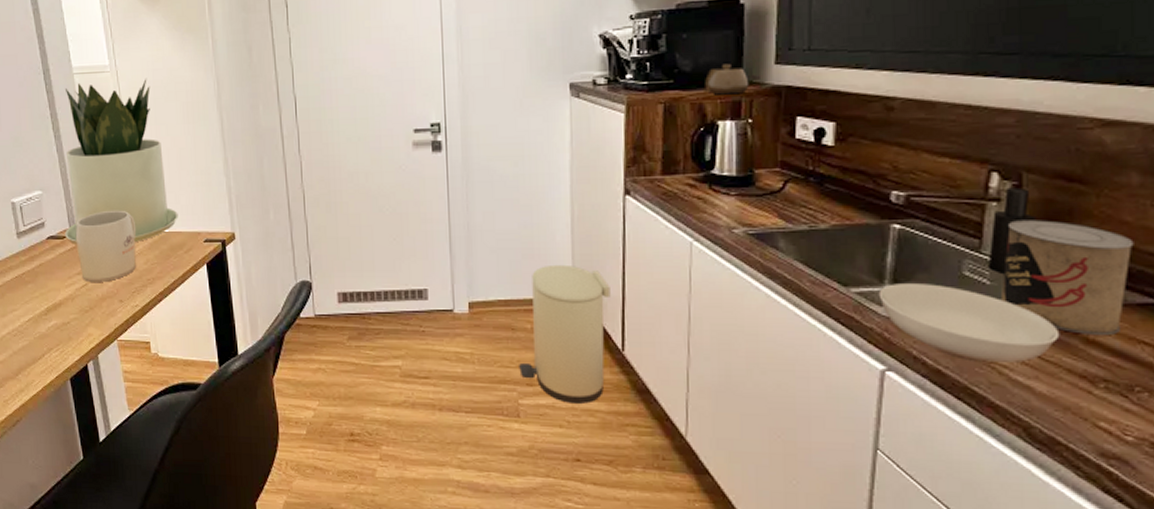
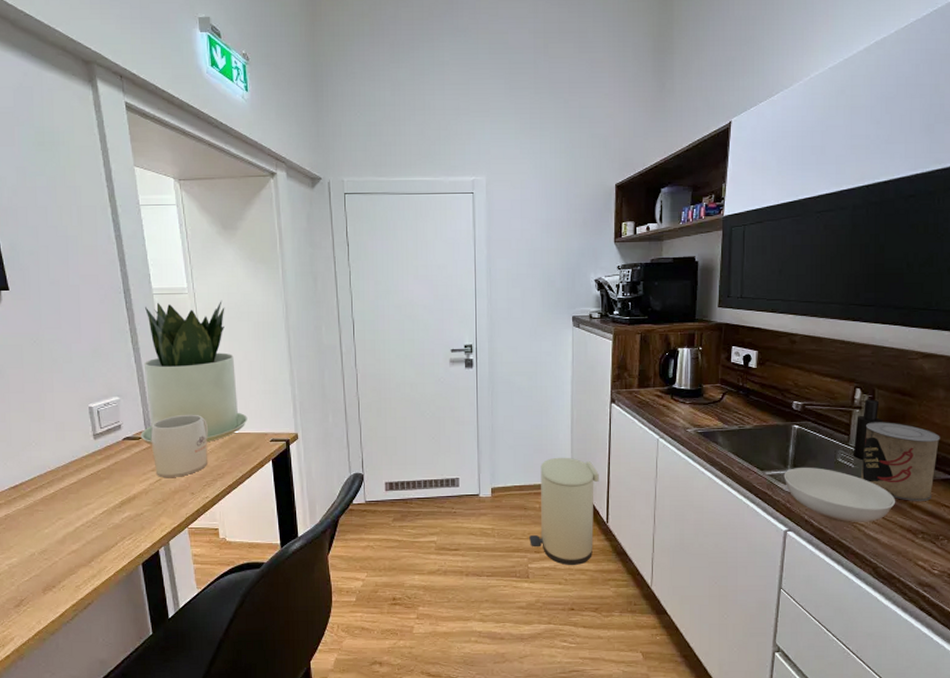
sugar bowl: present [703,63,749,95] -> none [669,305,701,329]

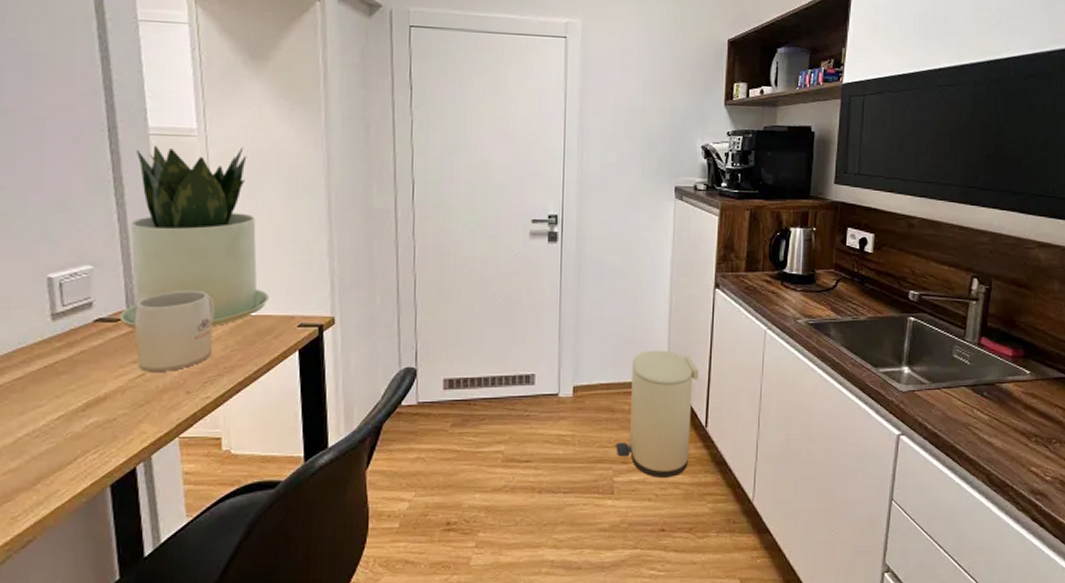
bowl: present [783,468,896,522] -> none [898,364,1011,425]
soap dispenser: present [853,399,883,460] -> none [969,290,1000,356]
tin can: present [860,422,940,502] -> none [975,315,1055,403]

